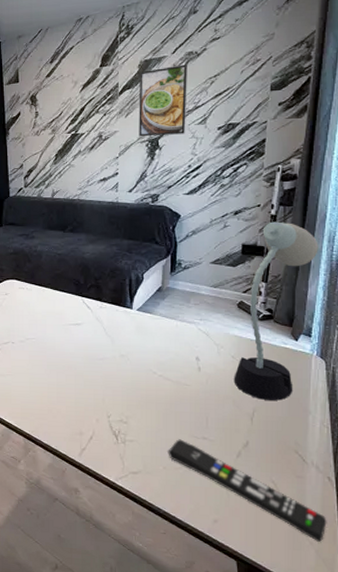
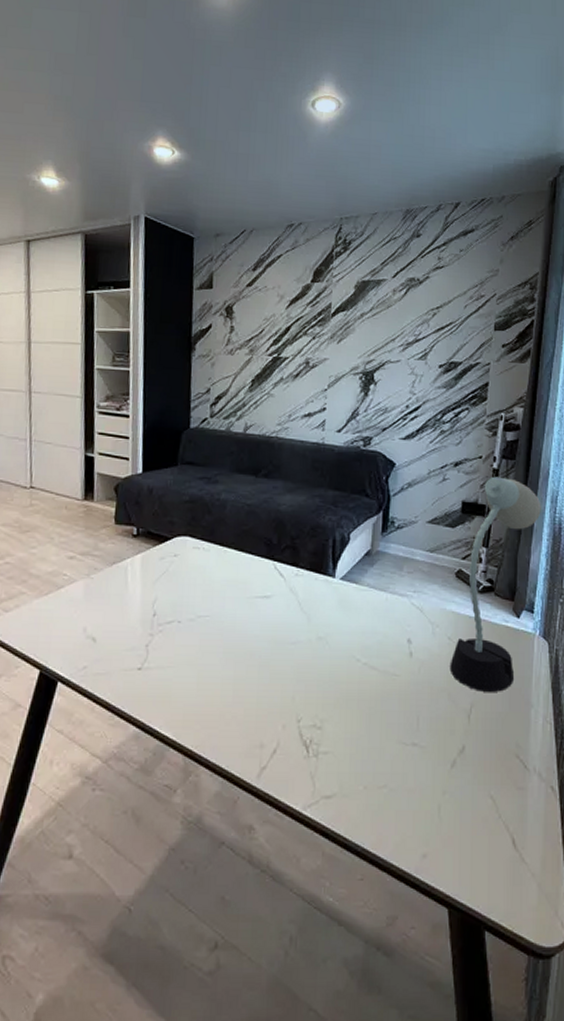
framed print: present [139,64,187,137] -> none [352,291,408,369]
remote control: present [168,439,327,542] -> none [370,747,550,872]

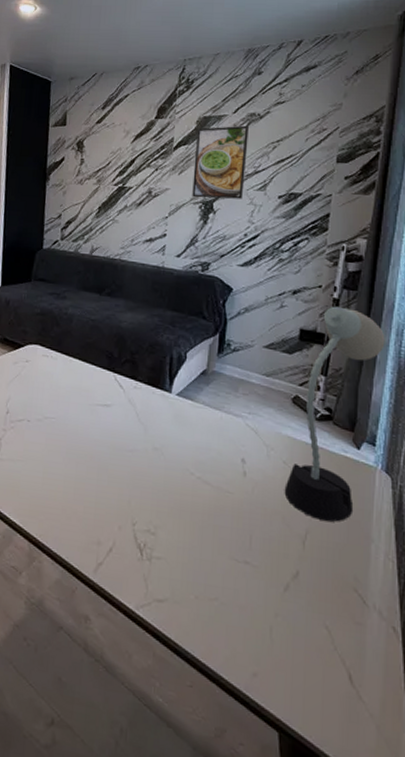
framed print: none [352,291,408,369] -> present [192,125,249,199]

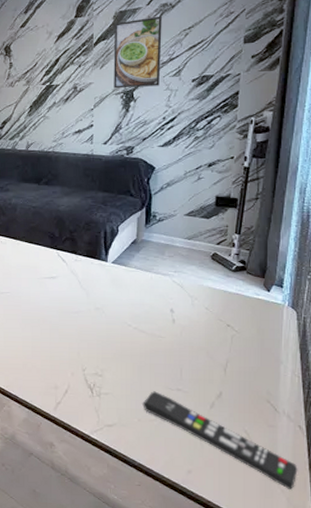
remote control: none [201,561,391,714] -> present [142,391,298,489]
desk lamp: present [284,306,385,522] -> none [207,173,290,351]

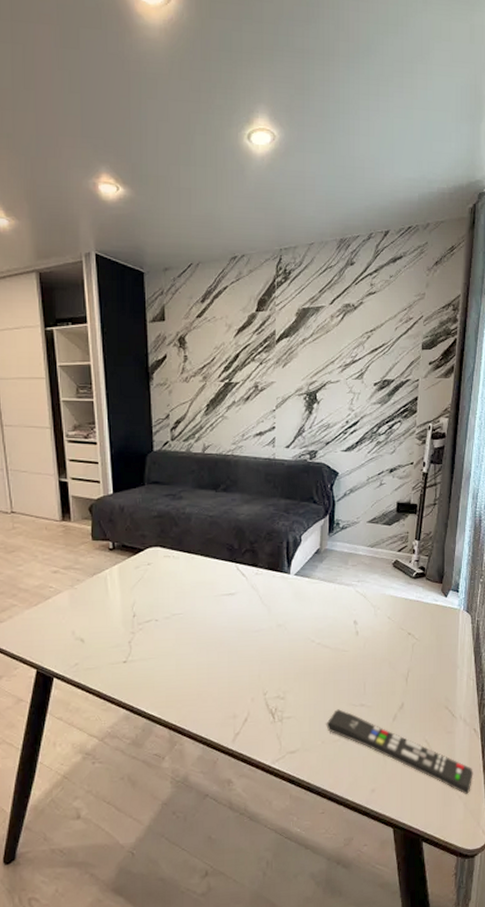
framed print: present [113,16,162,89] -> none [296,316,345,389]

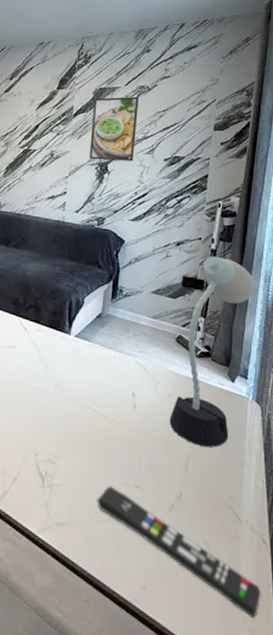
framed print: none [296,316,345,389] -> present [89,96,139,162]
desk lamp: none [390,479,464,659] -> present [169,256,255,447]

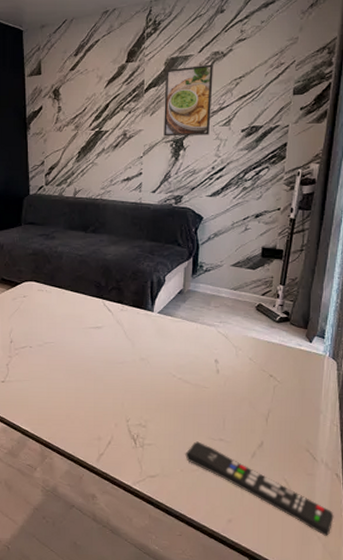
desk lamp: present [169,256,255,447] -> none [250,225,334,401]

